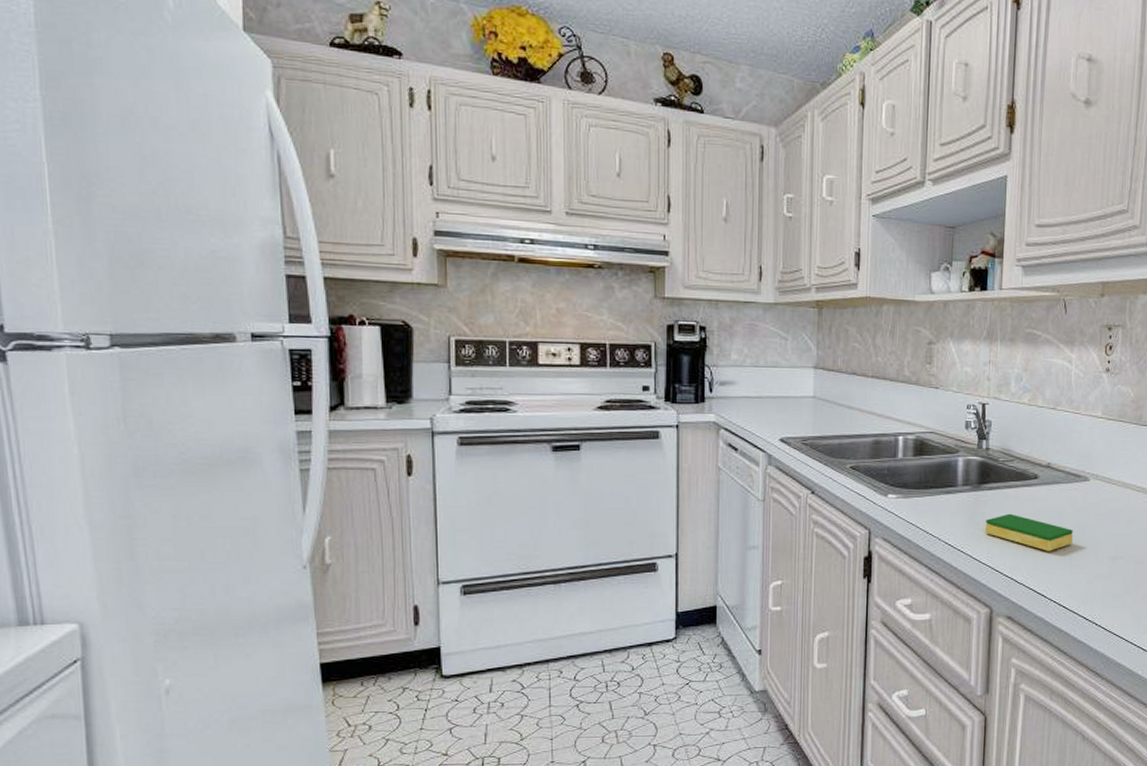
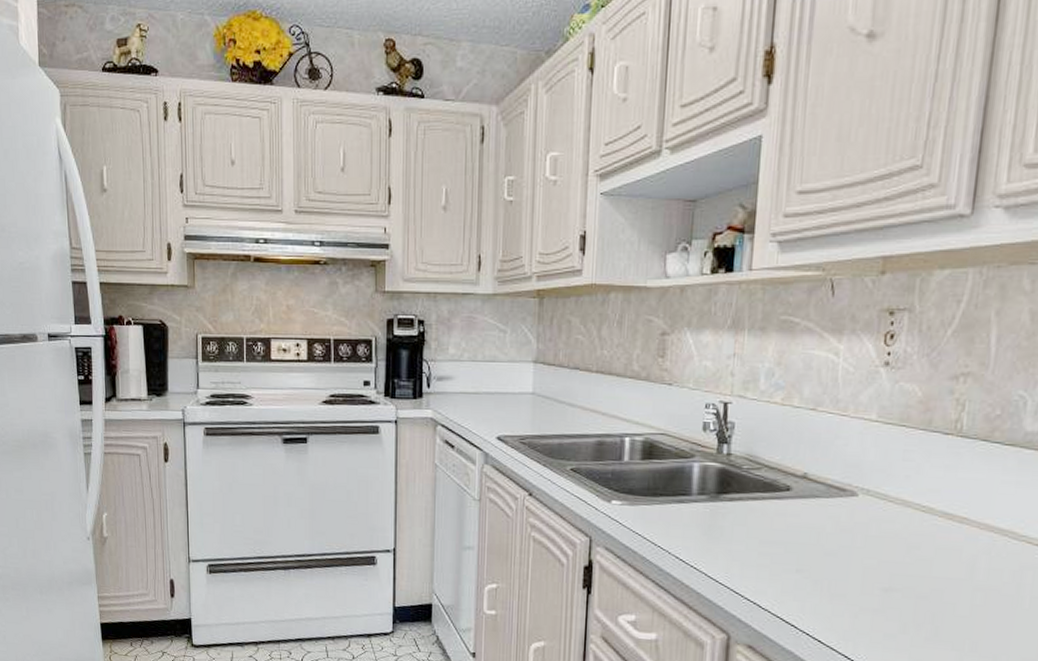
dish sponge: present [984,513,1073,551] -> none [723,529,834,576]

